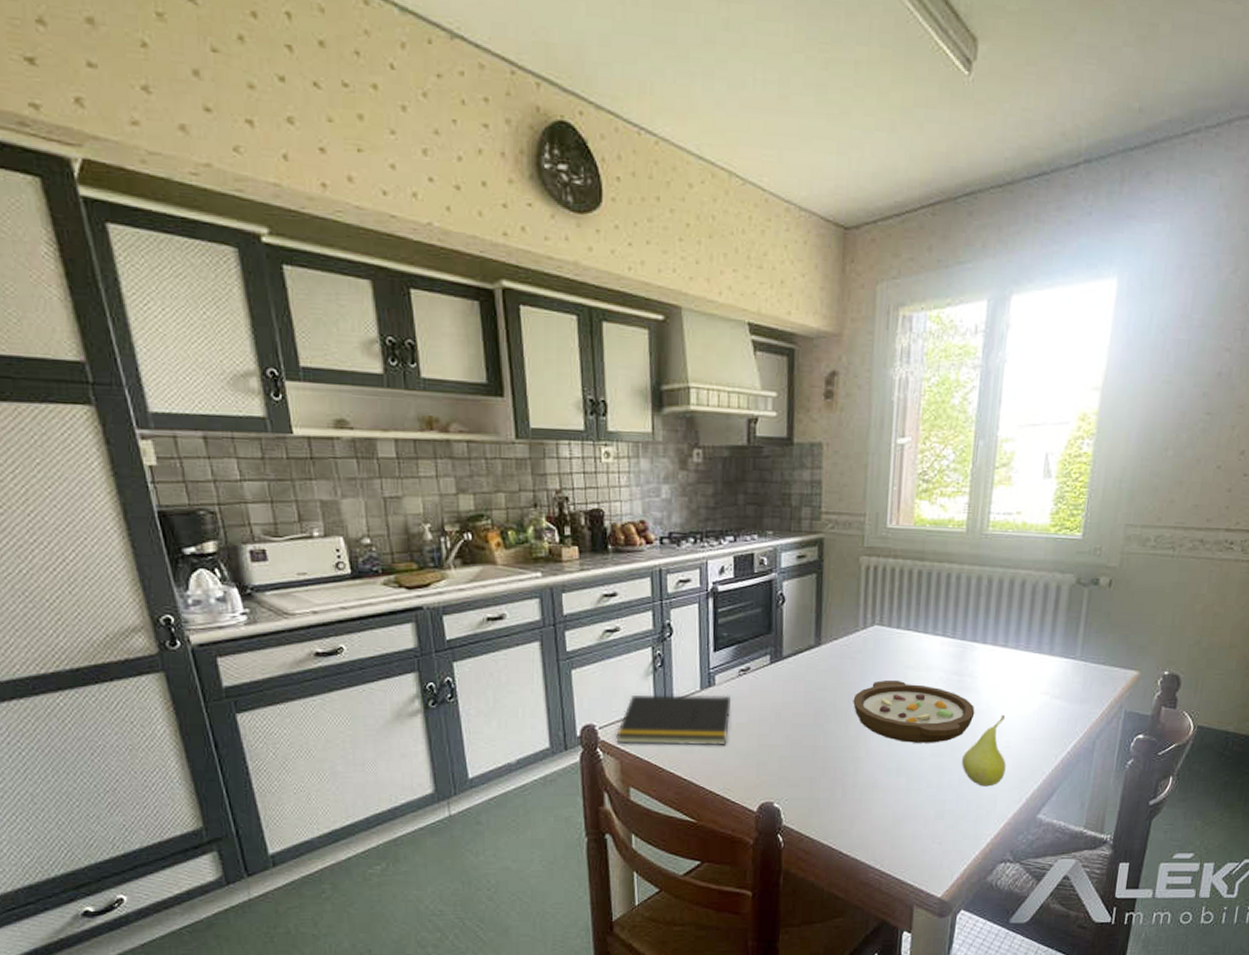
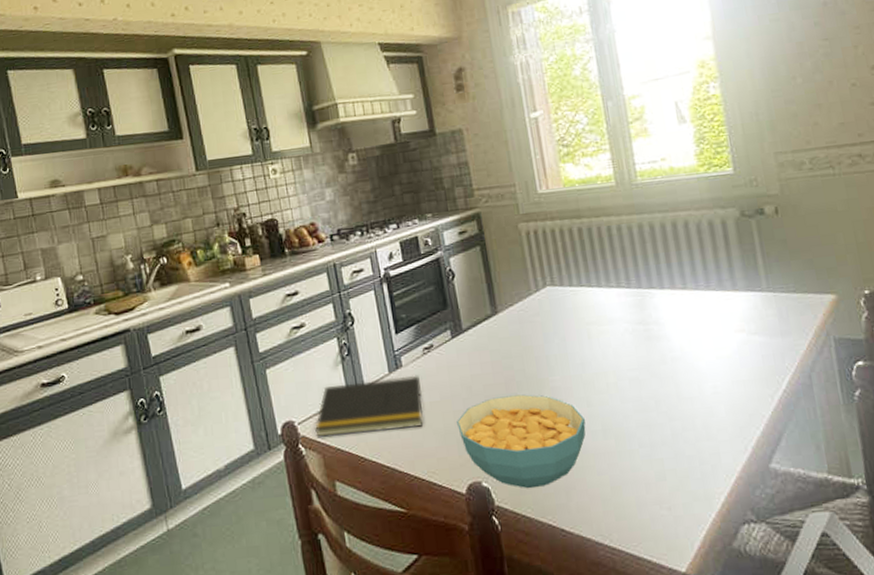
cereal bowl: none [760,726,883,814] -> present [457,394,586,489]
bowl: present [853,679,975,743] -> none [541,337,671,401]
fruit: present [961,714,1006,787] -> none [669,358,721,439]

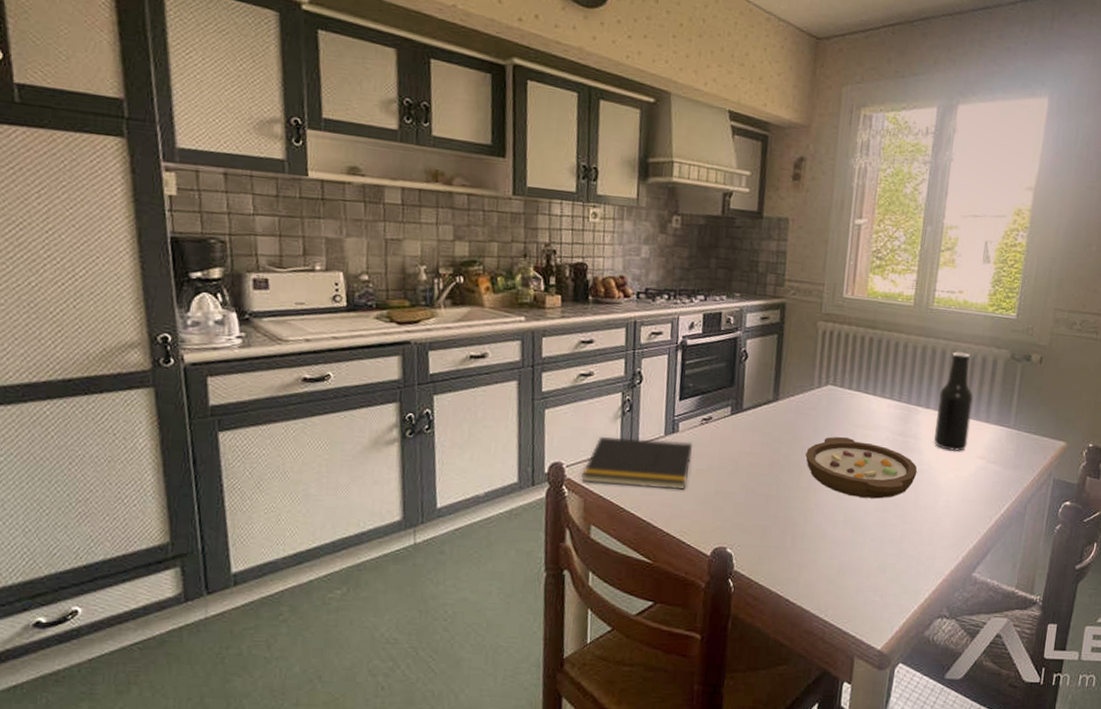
cereal bowl: present [457,394,586,489] -> none [717,475,831,561]
bowl: none [541,337,671,401] -> present [805,436,918,499]
beer bottle: none [670,221,720,331] -> present [934,351,974,452]

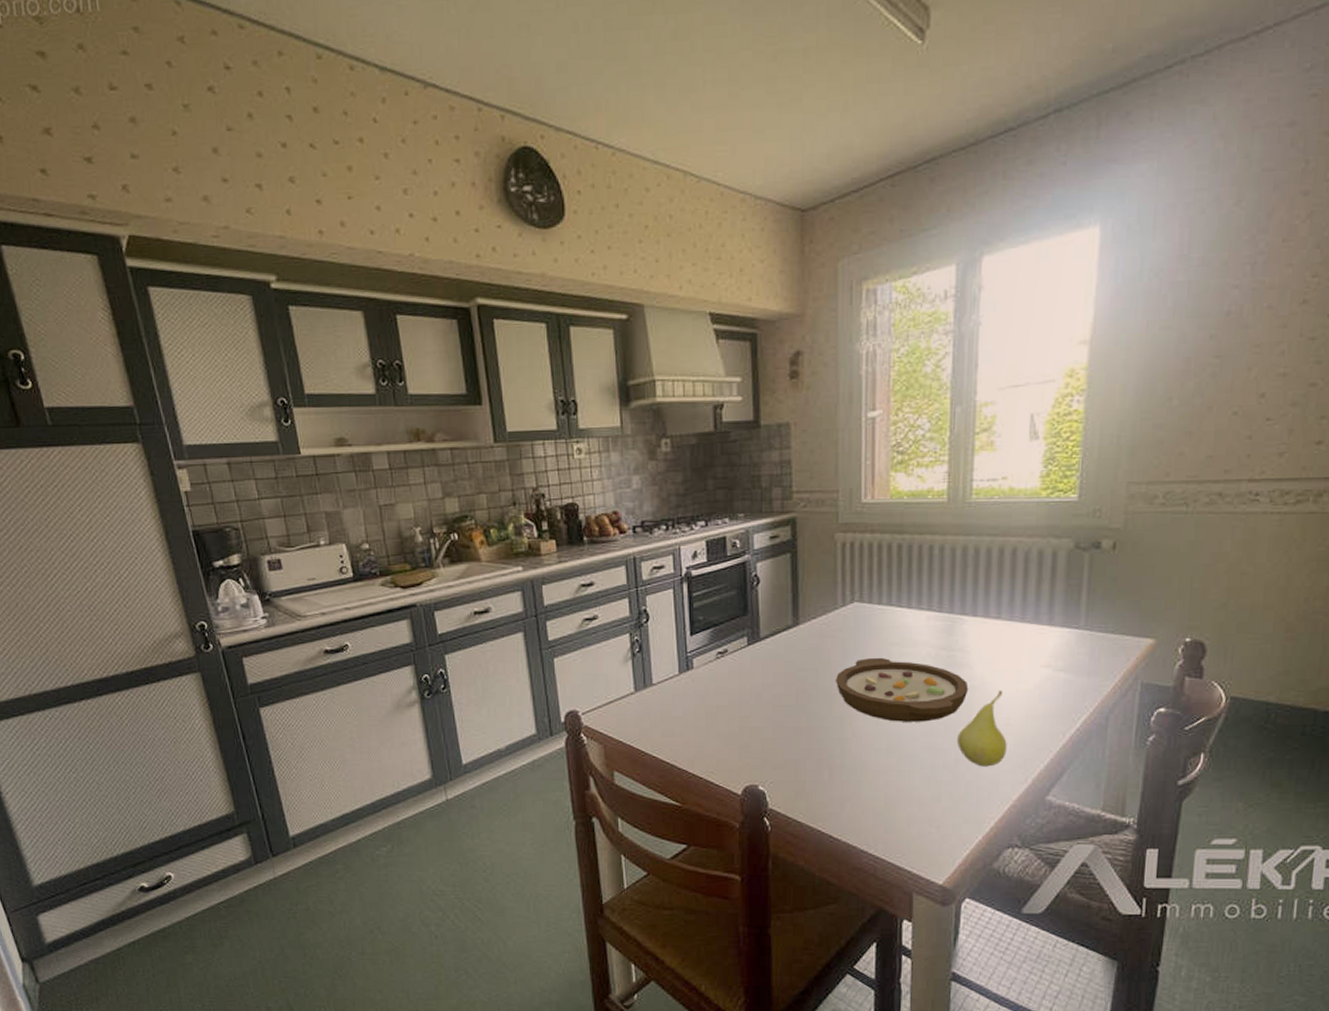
notepad: present [581,436,693,490] -> none [599,678,711,729]
fruit: none [903,475,945,543] -> present [956,690,1007,767]
beer bottle: present [934,351,974,452] -> none [986,548,1032,663]

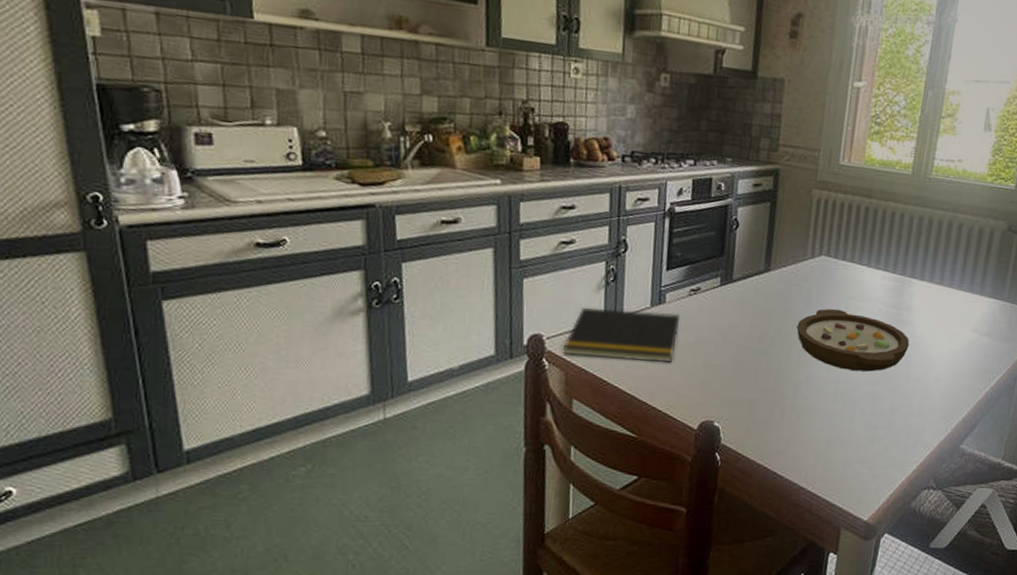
notepad: none [599,678,711,729] -> present [563,307,681,362]
fruit: present [956,690,1007,767] -> none [894,348,936,416]

